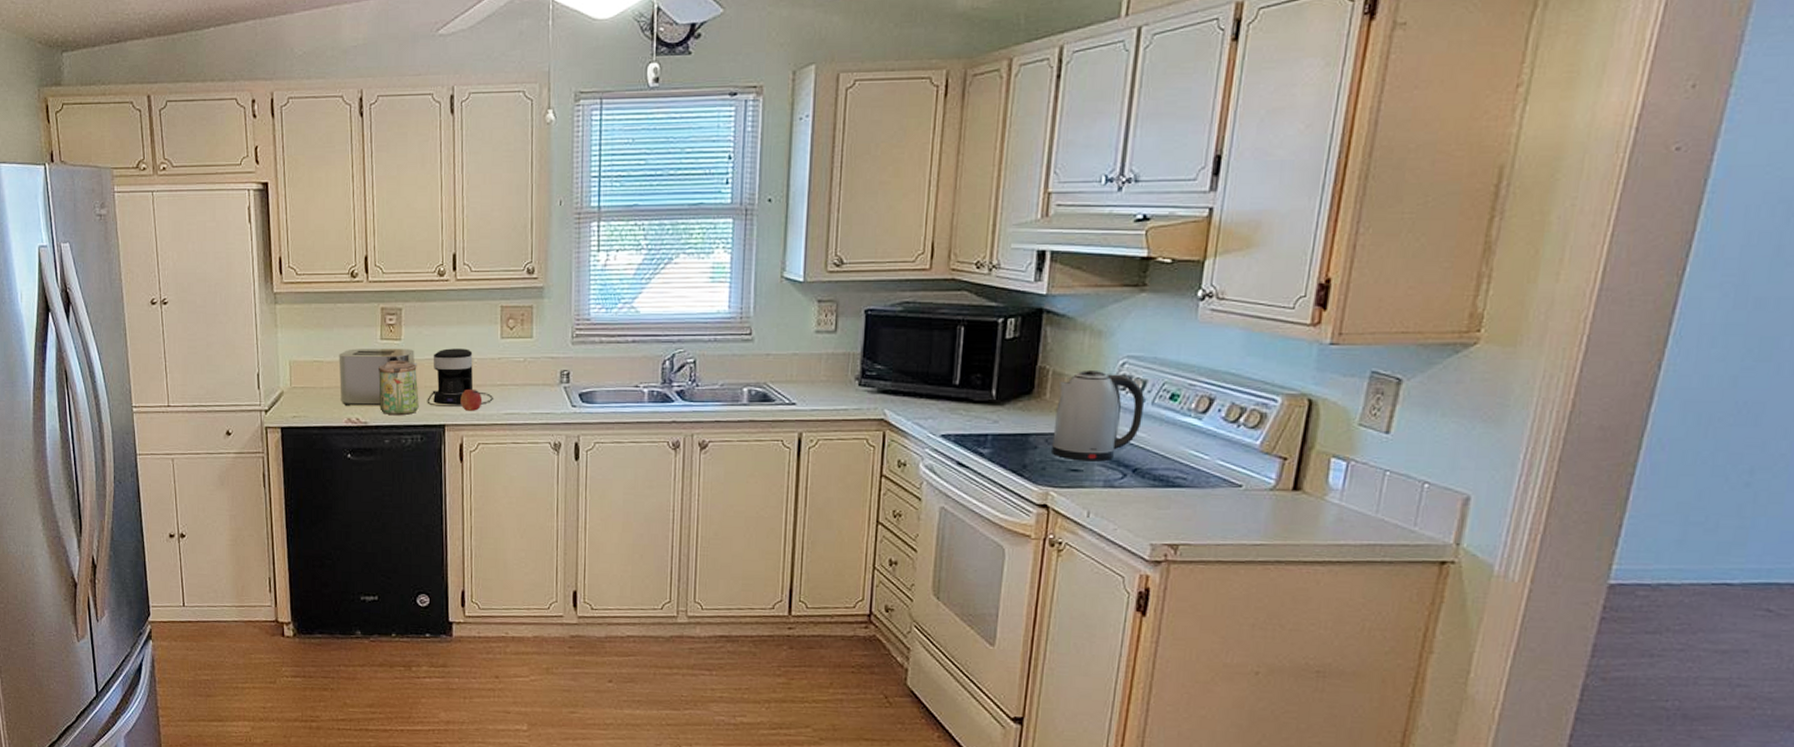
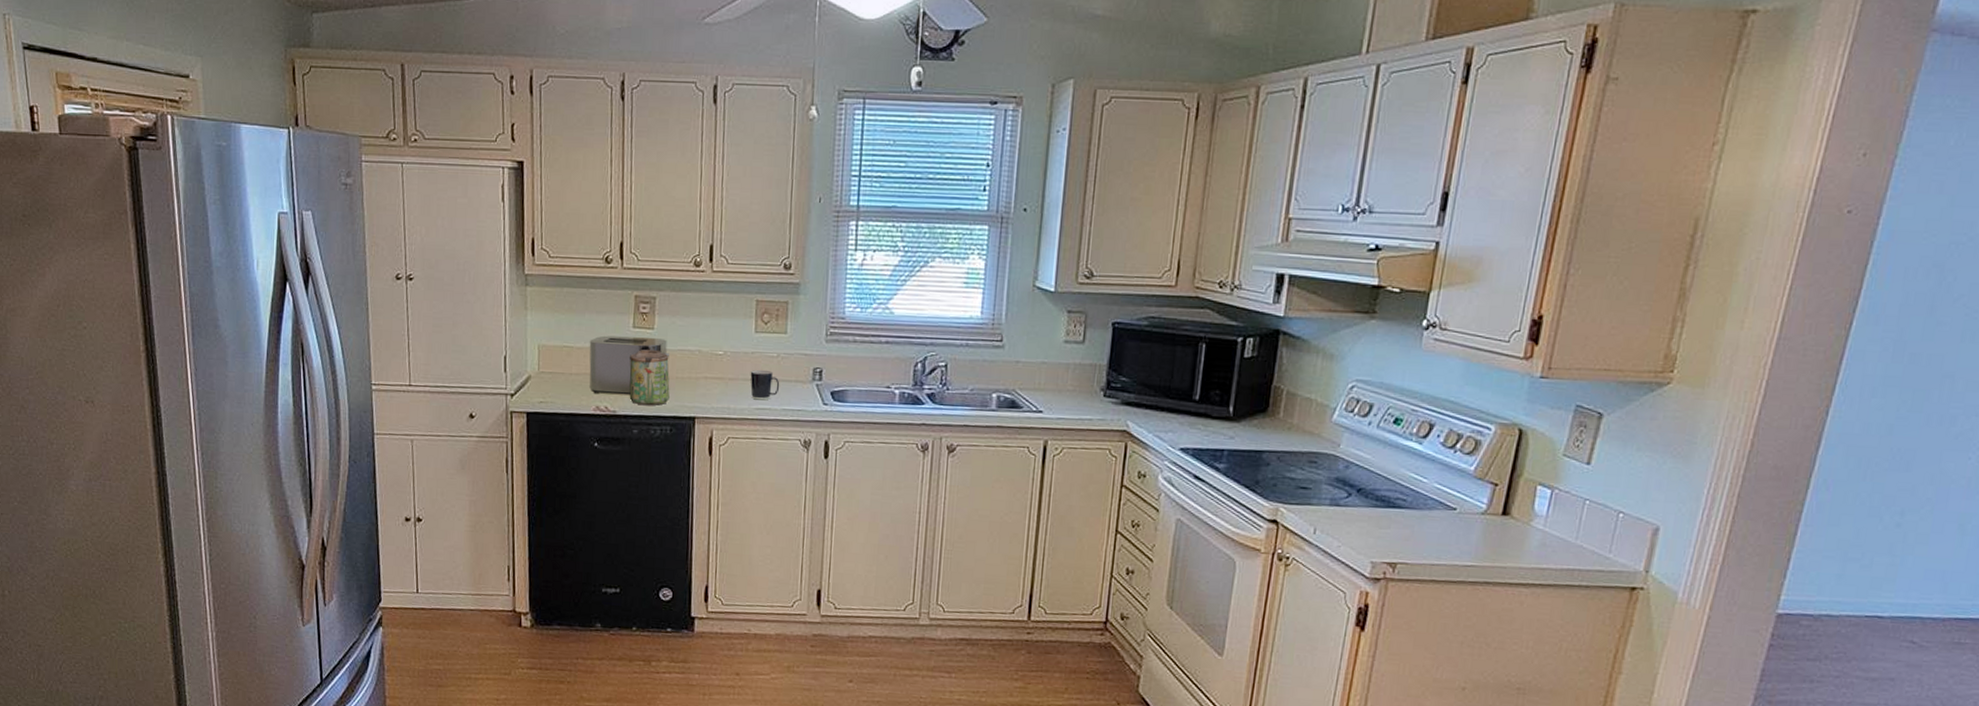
coffee maker: present [427,348,493,407] -> none [677,340,745,400]
fruit: present [460,390,483,412] -> none [711,383,734,406]
mug: none [497,374,528,405] -> present [750,369,780,401]
kettle: present [1052,369,1145,462] -> none [1283,391,1371,480]

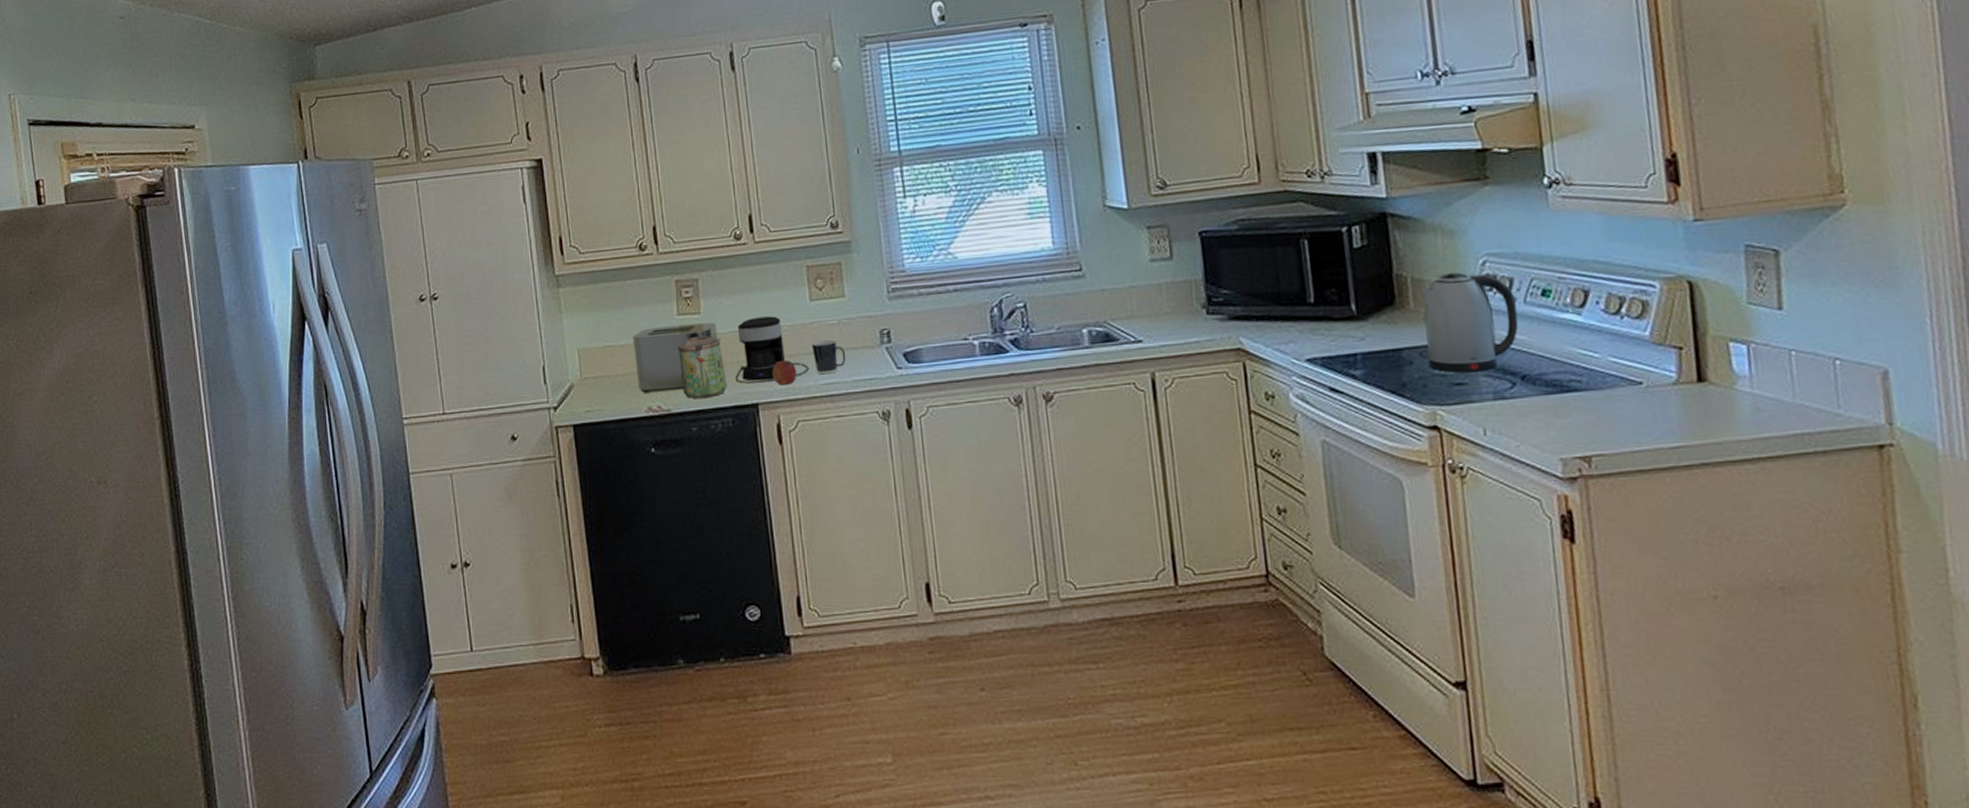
coffee maker: none [677,340,745,400] -> present [735,316,809,384]
fruit: none [711,383,734,406] -> present [772,361,798,387]
kettle: none [1283,391,1371,480] -> present [1421,272,1519,373]

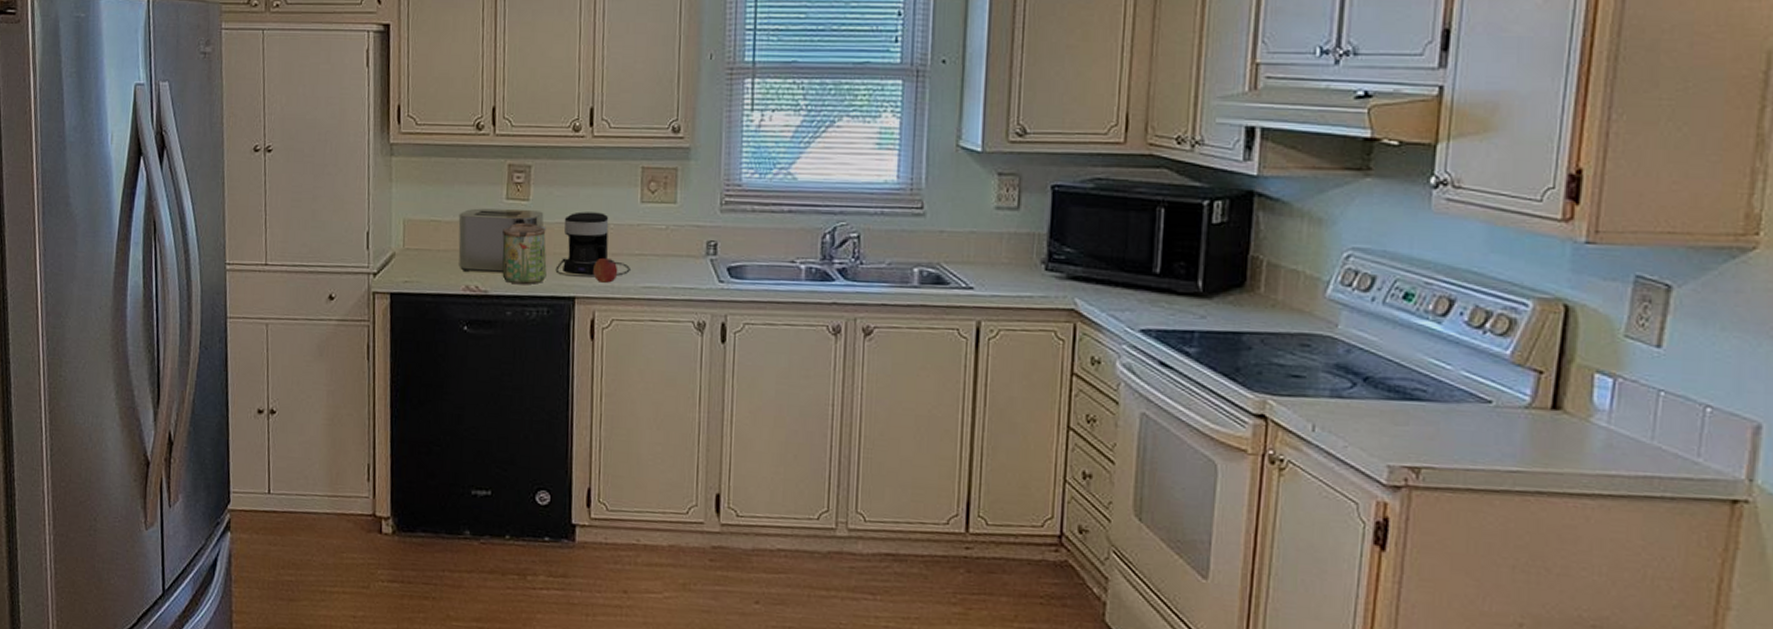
mug: present [811,339,846,375] -> none [636,243,670,278]
kettle: present [1421,272,1519,373] -> none [1269,261,1375,367]

